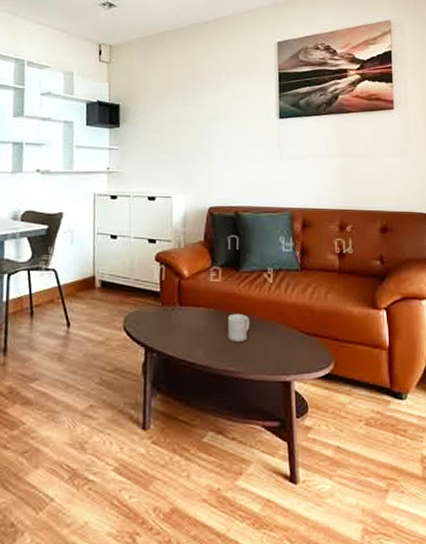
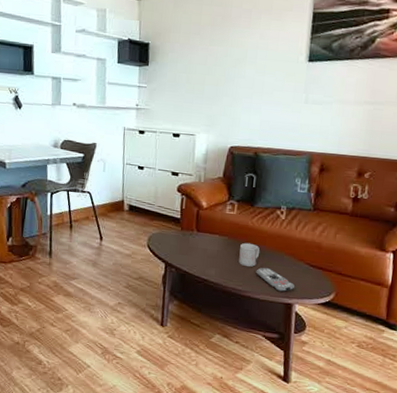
remote control: none [247,340,292,369] -> present [256,267,296,292]

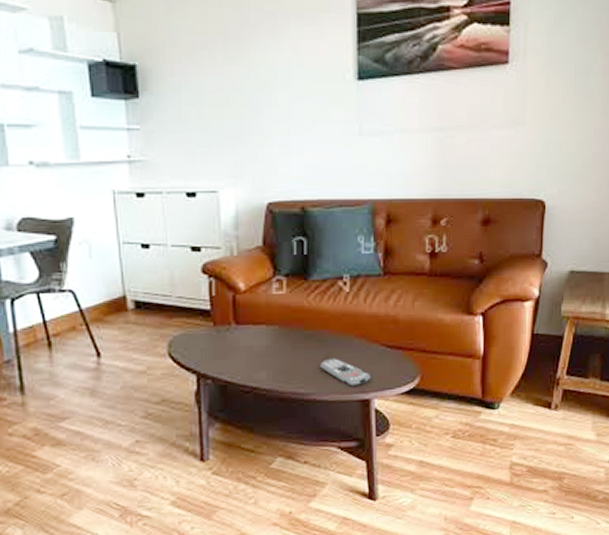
mug: present [239,242,260,267] -> none [296,329,321,361]

